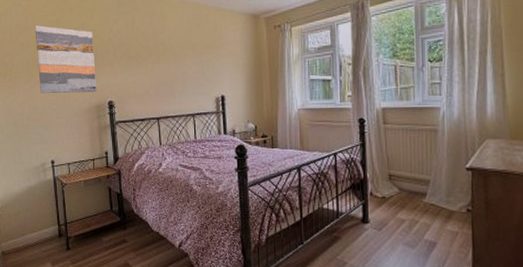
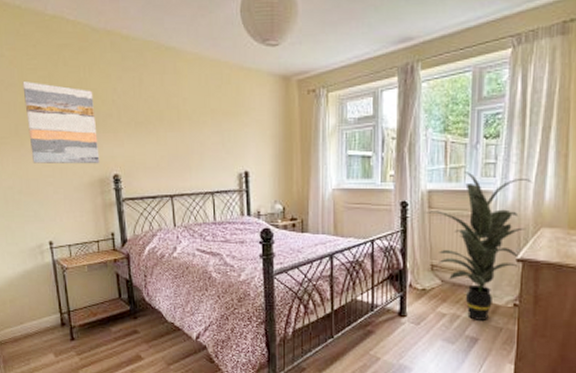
indoor plant: none [381,91,475,225] -> present [425,172,533,320]

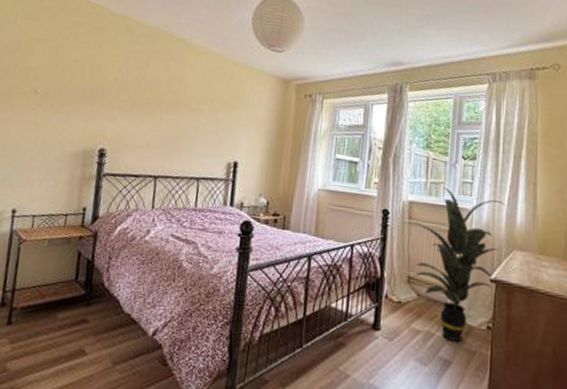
wall art: present [22,80,100,164] -> none [17,48,98,136]

